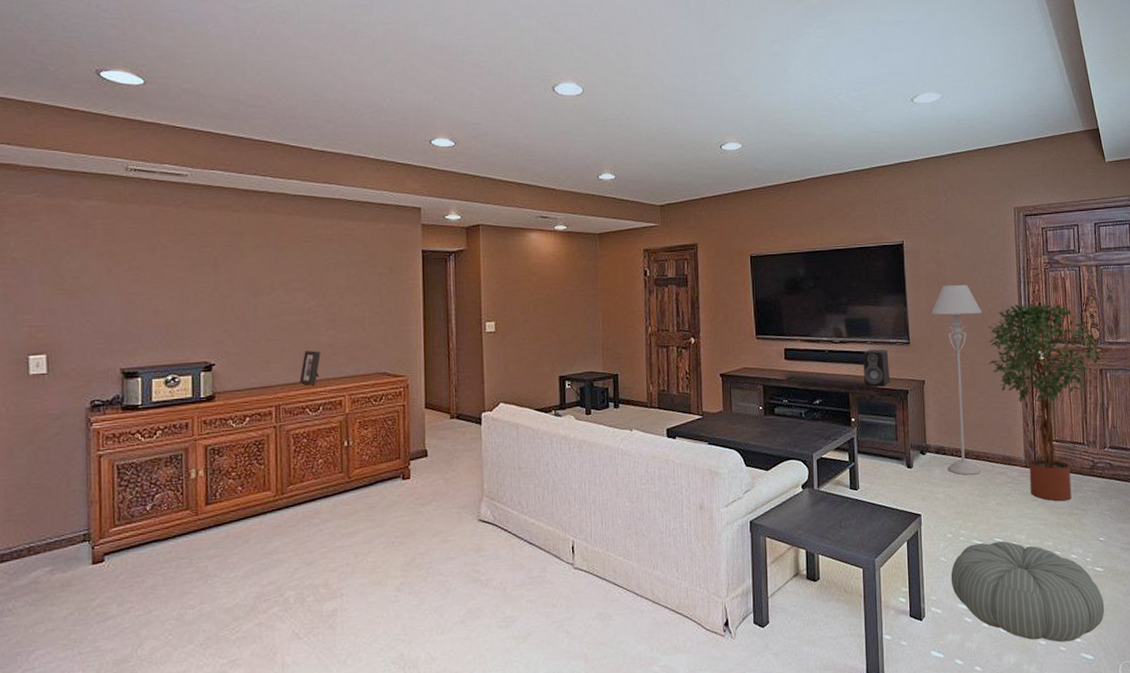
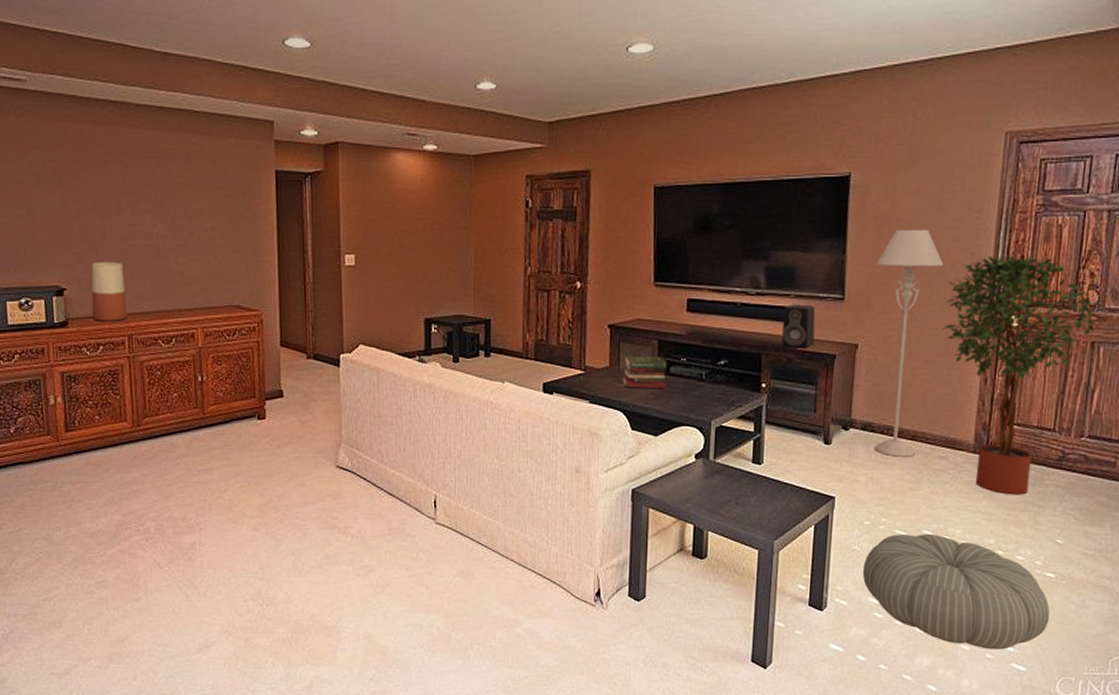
vase: none [240,336,275,394] -> present [91,261,127,321]
picture frame: present [299,350,321,385] -> none [150,279,172,316]
books: none [734,399,772,429] -> present [622,356,667,389]

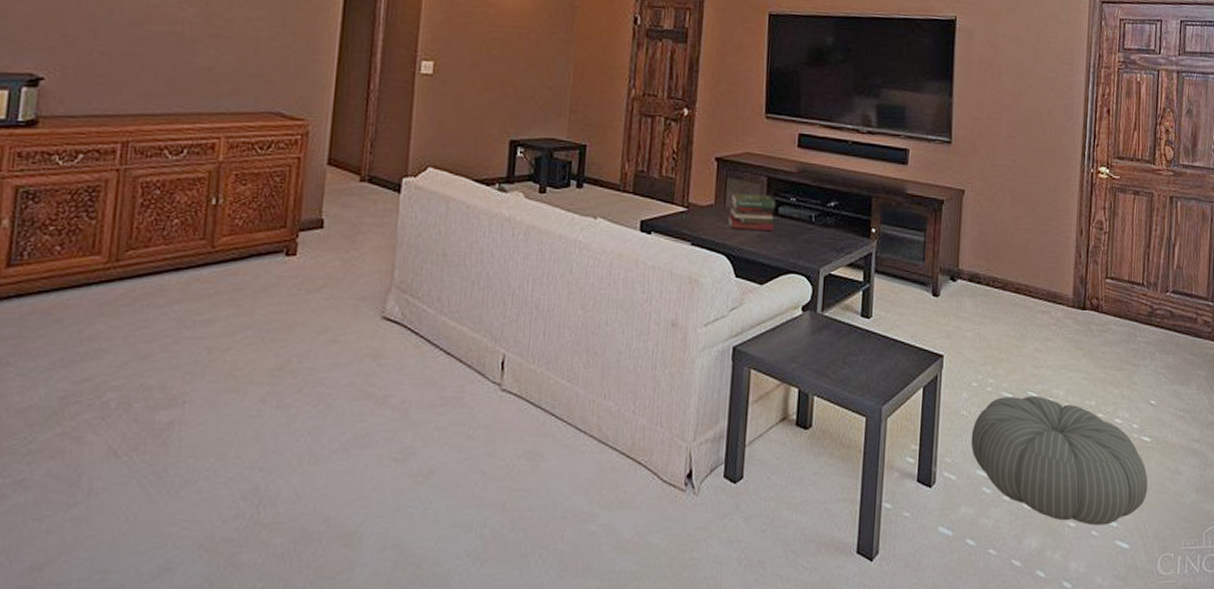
vase: present [91,261,127,321] -> none [74,47,131,124]
speaker: present [782,304,816,349] -> none [892,145,925,192]
floor lamp: present [874,229,944,457] -> none [980,75,1041,311]
potted tree: present [942,254,1097,495] -> none [1041,107,1173,353]

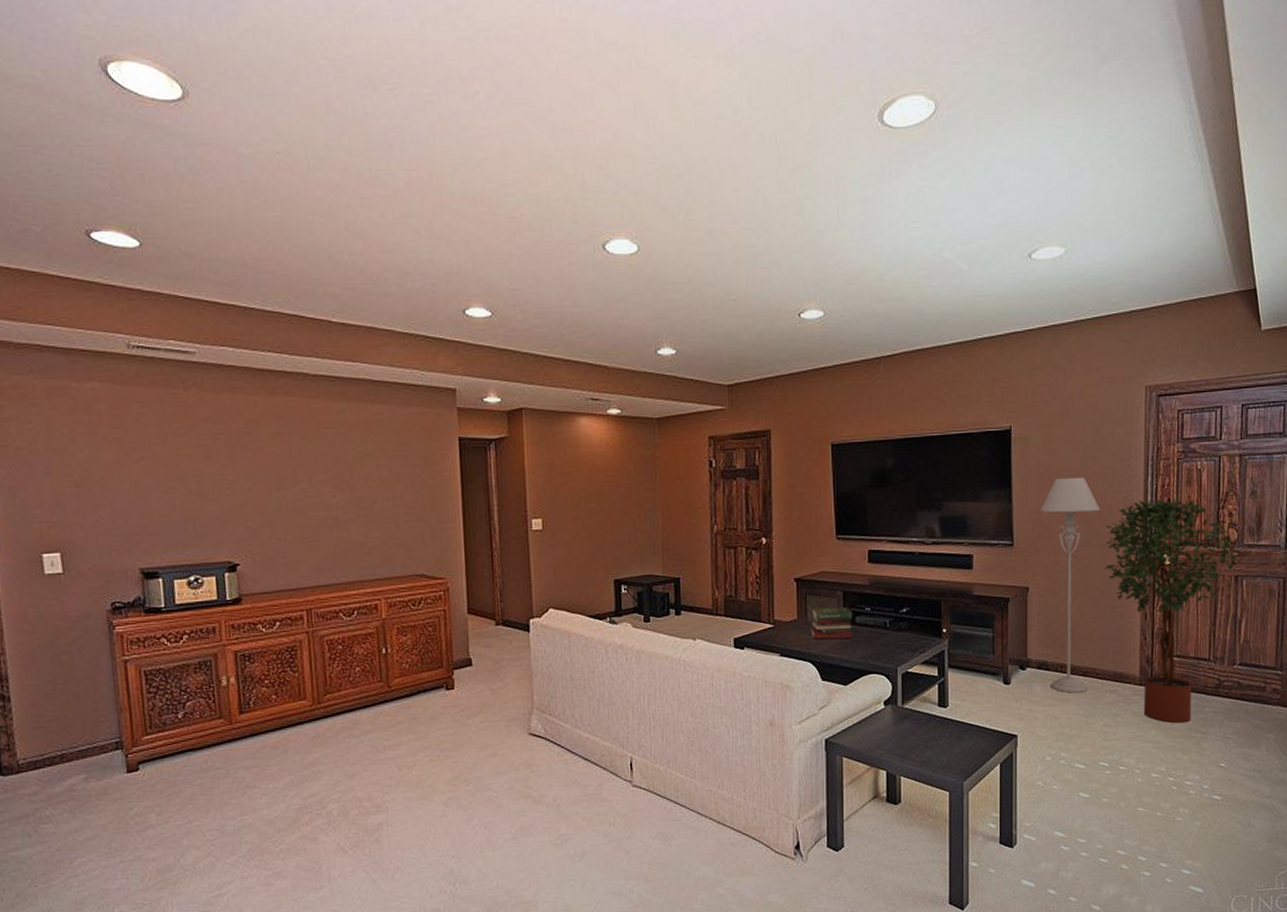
pouf: present [971,395,1148,526] -> none [1047,765,1220,874]
floor lamp: none [980,75,1041,311] -> present [1041,477,1100,693]
potted tree: none [1041,107,1173,353] -> present [1103,497,1238,723]

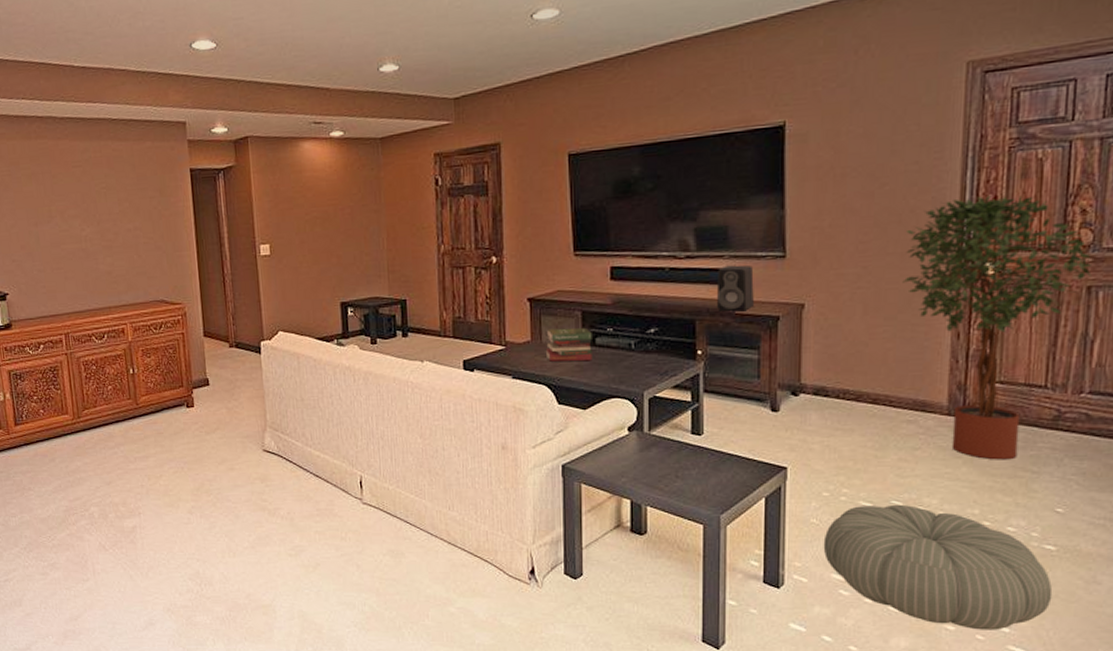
speaker: none [959,551,988,594] -> present [717,265,754,312]
floor lamp: present [1041,477,1100,693] -> none [821,175,900,423]
pouf: none [1047,765,1220,874] -> present [823,504,1053,630]

